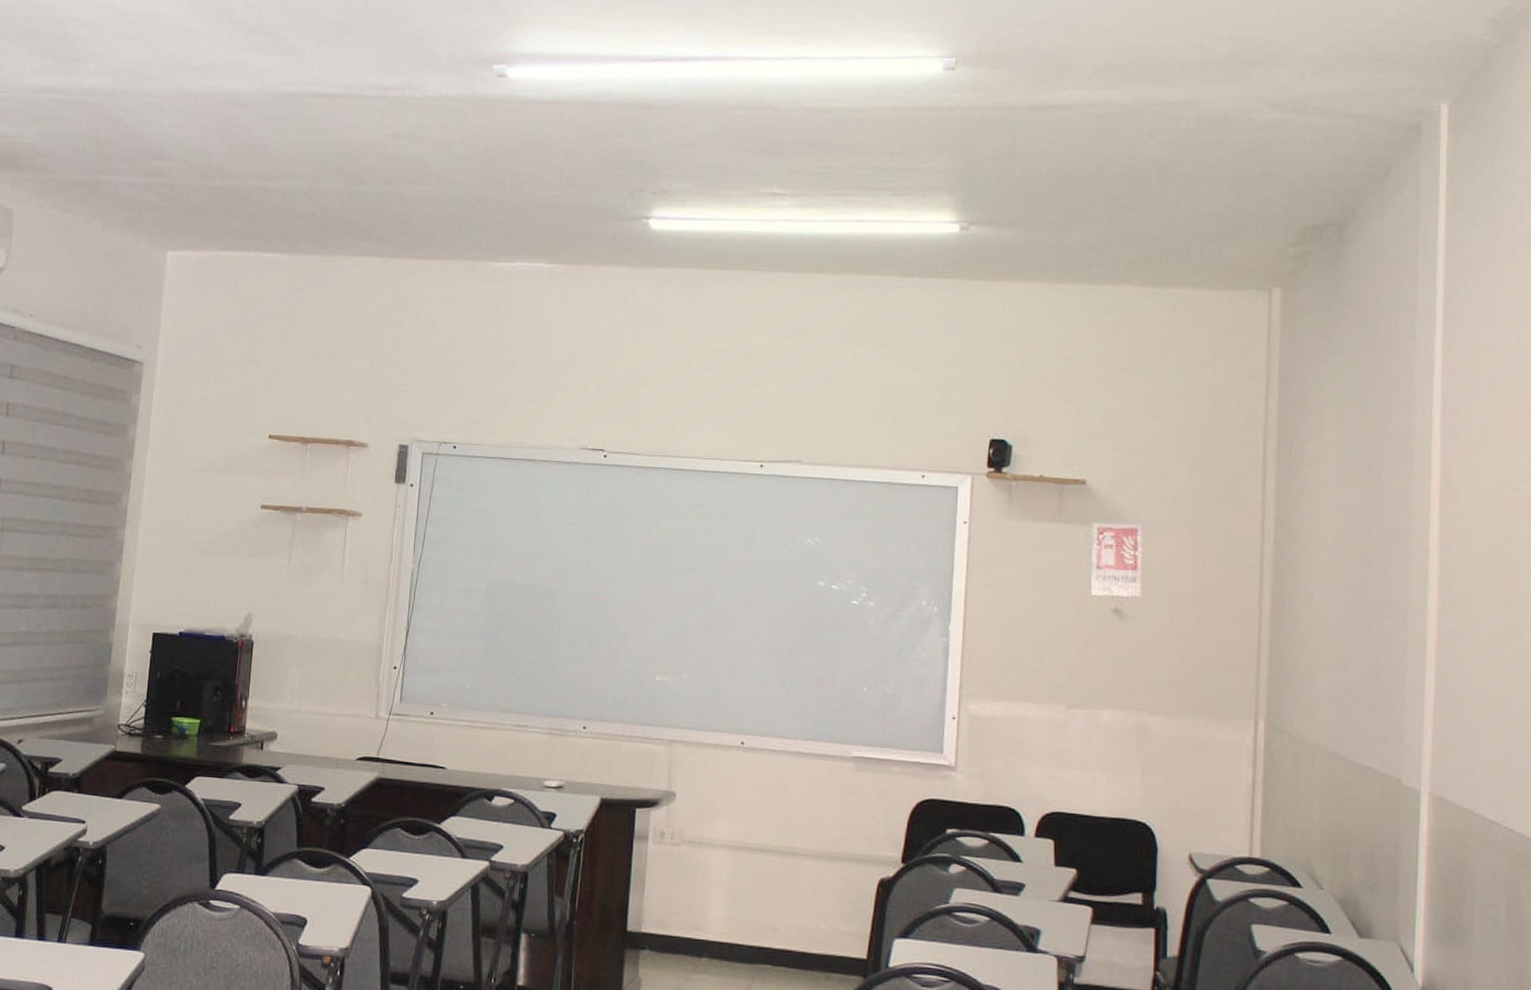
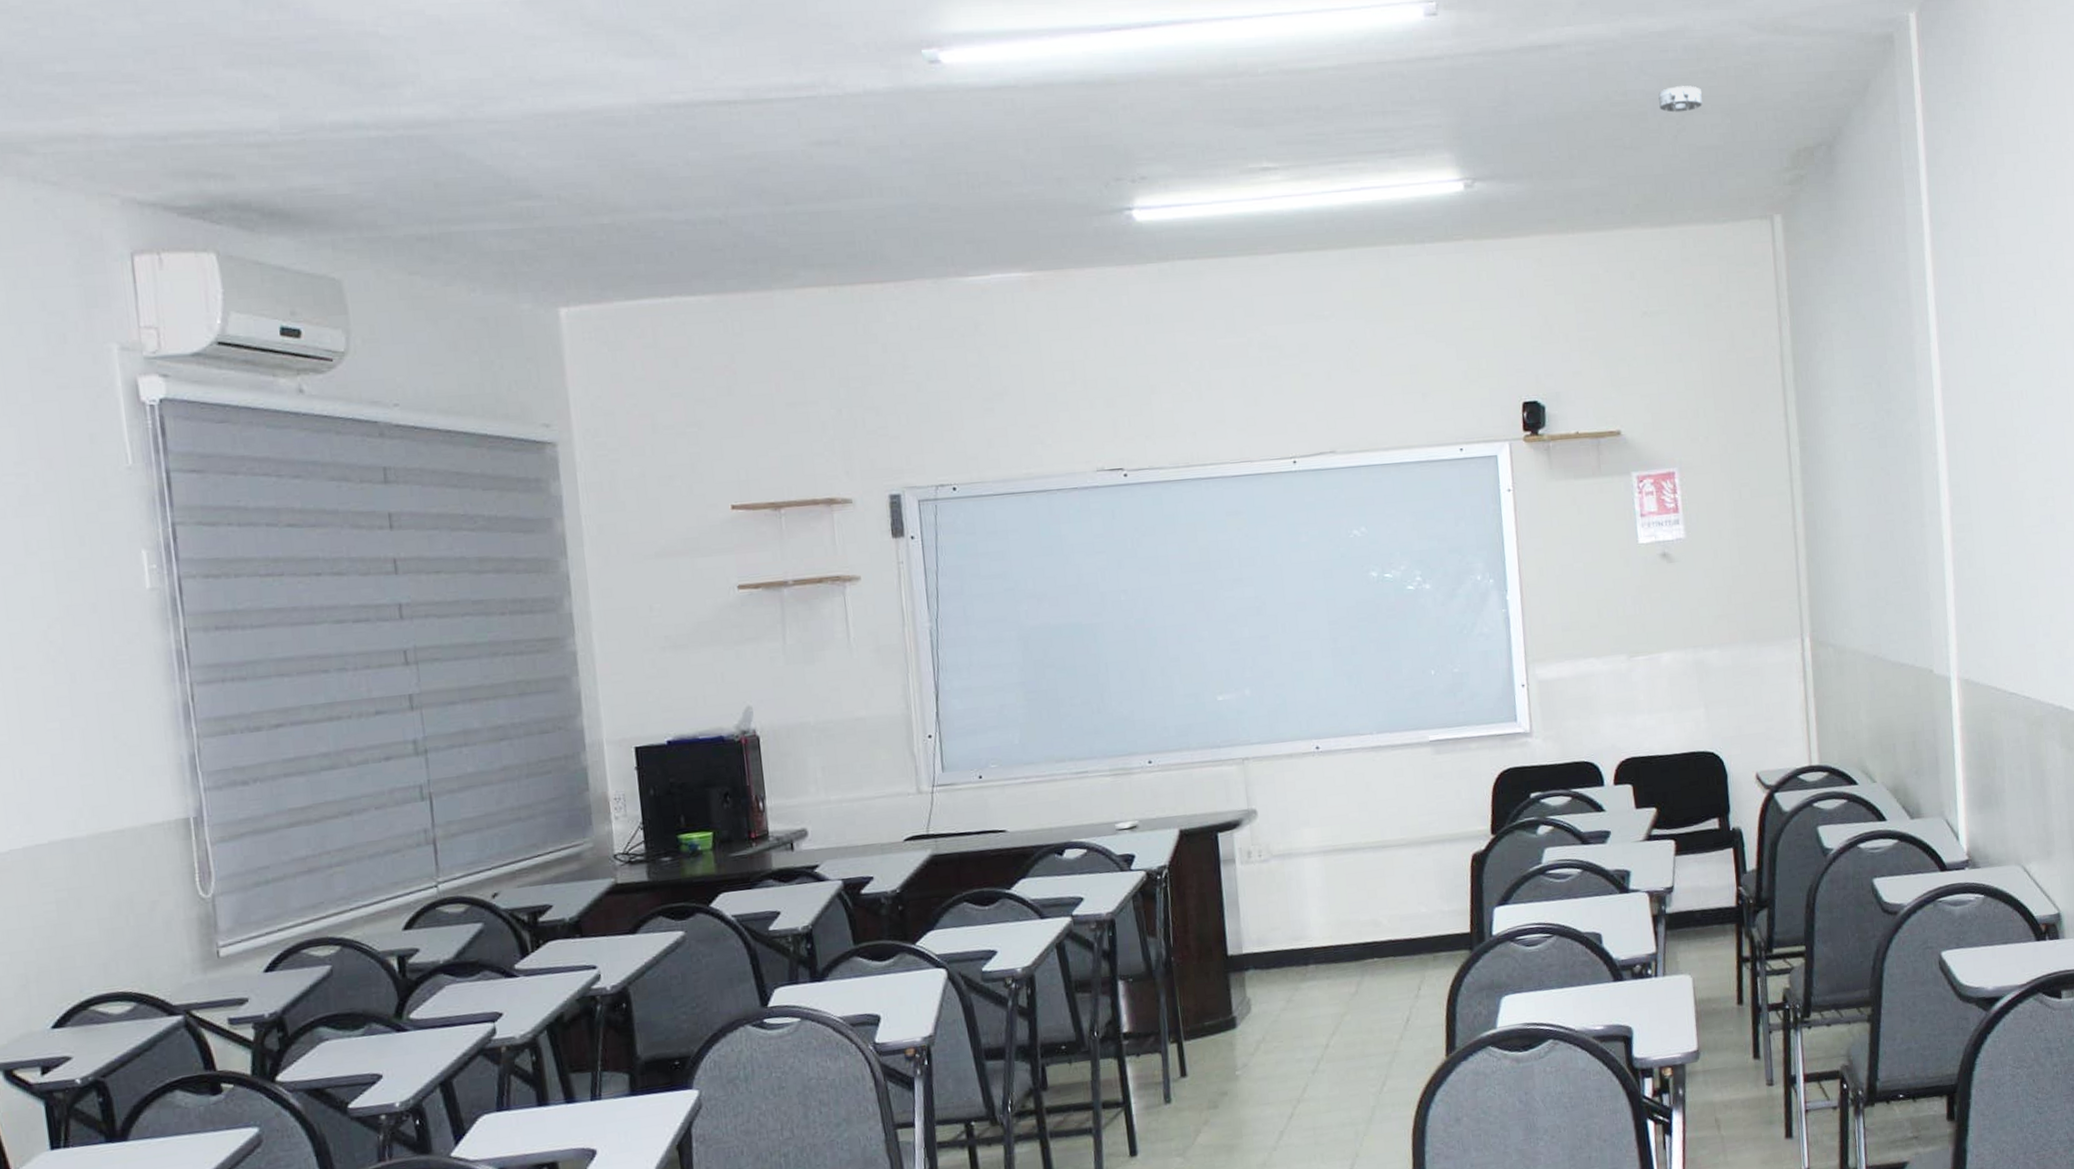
smoke detector: none [1165,154,1210,180] -> present [1658,86,1703,113]

